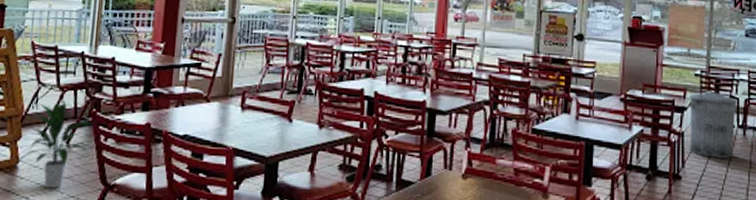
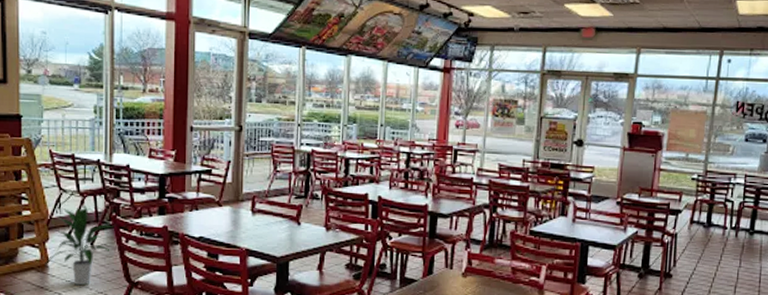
trash can: present [689,90,738,160] -> none [681,194,733,259]

